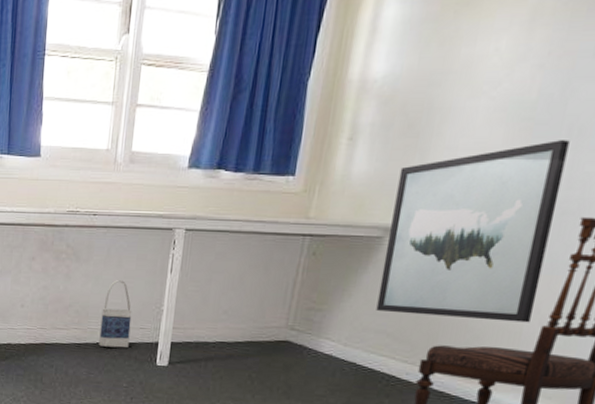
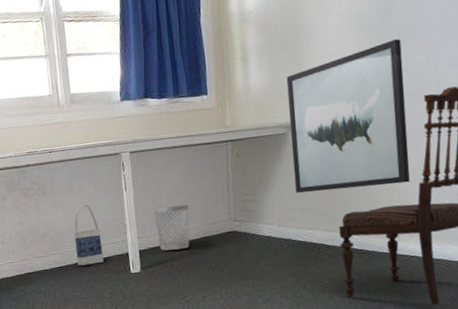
wastebasket: none [195,297,241,350] -> present [153,203,190,251]

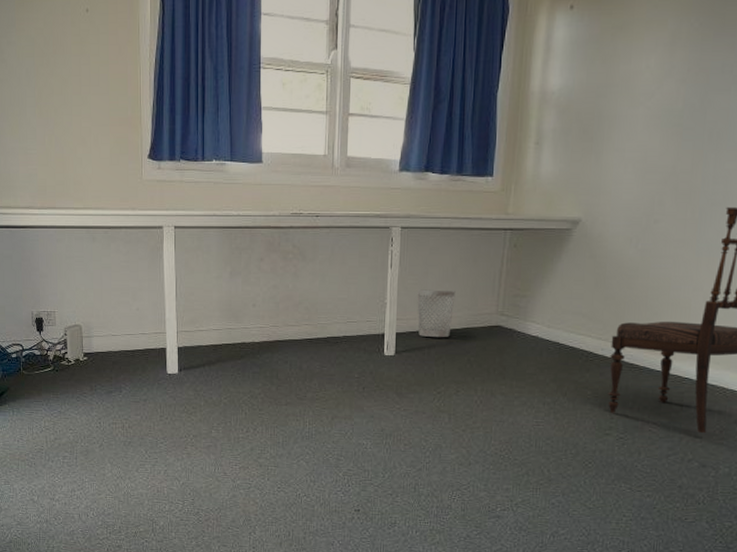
bag: present [74,205,104,266] -> none [329,277,358,341]
wall art: present [286,39,410,193] -> none [571,143,711,299]

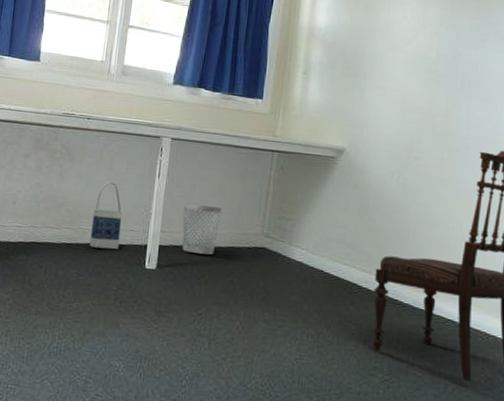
bag: none [329,277,358,341] -> present [89,182,123,250]

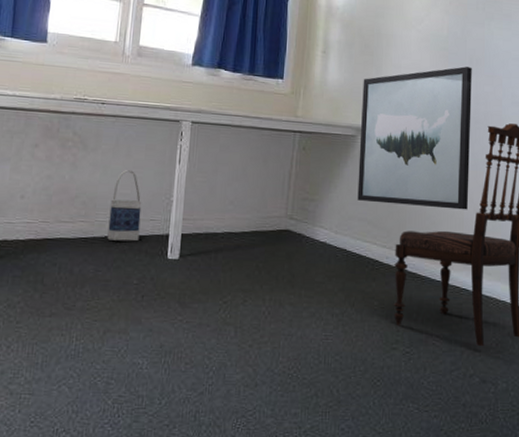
wastebasket: present [182,202,222,255] -> none [205,188,245,241]
wall art: none [336,90,463,238] -> present [357,66,472,210]

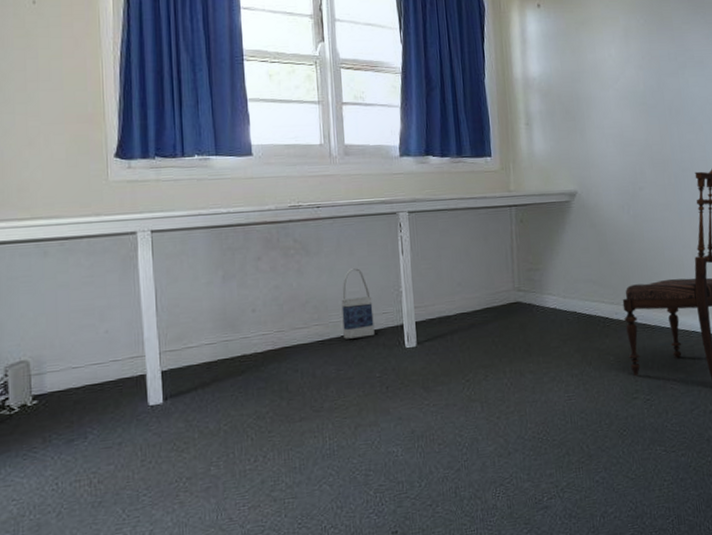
wall art: present [357,66,472,210] -> none [569,118,687,263]

